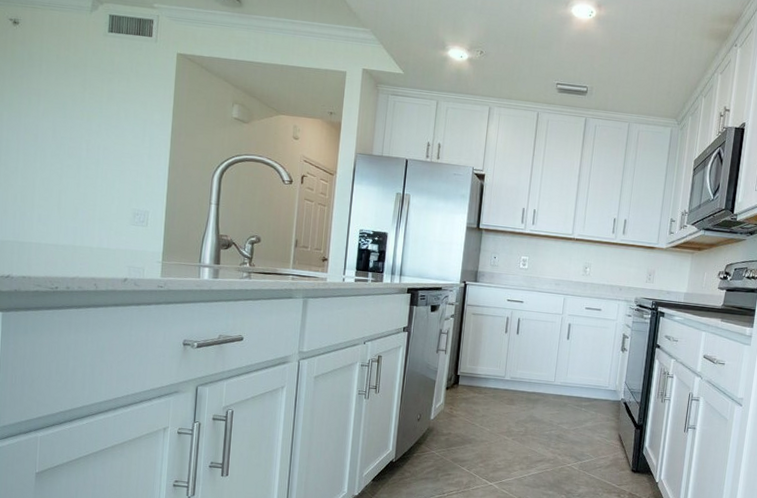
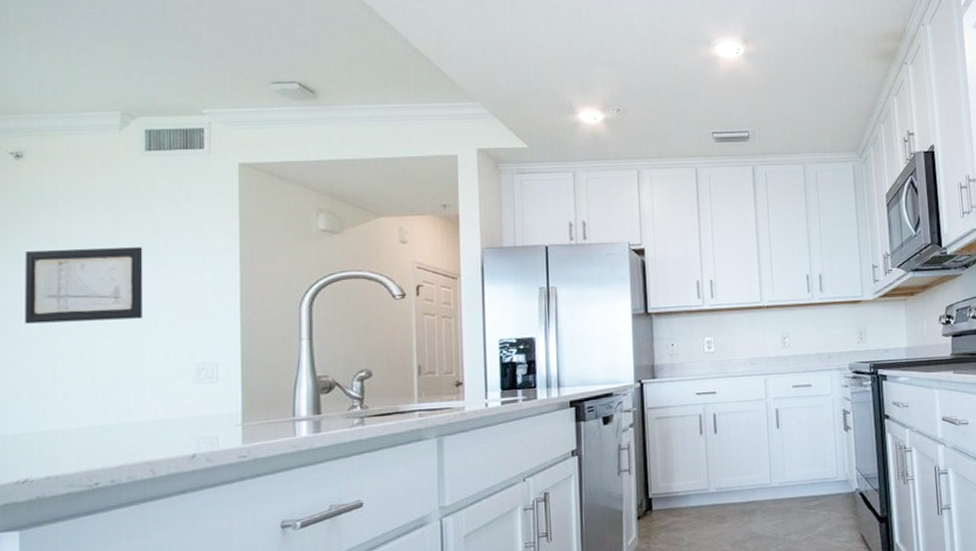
wall art: none [14,101,101,167] -> present [25,247,144,324]

